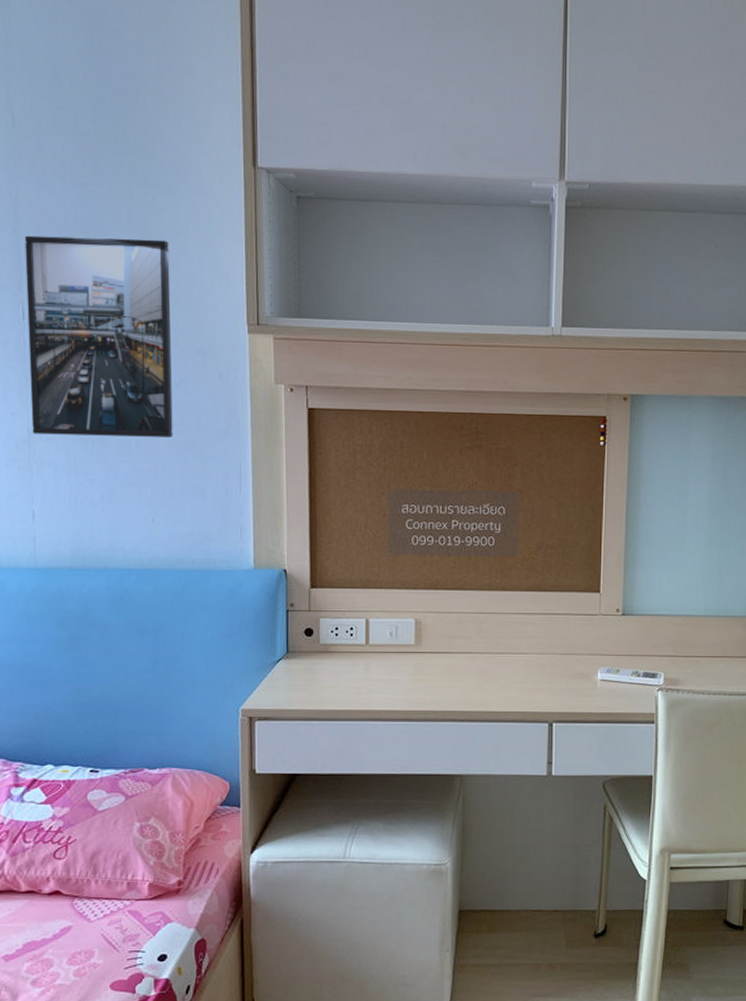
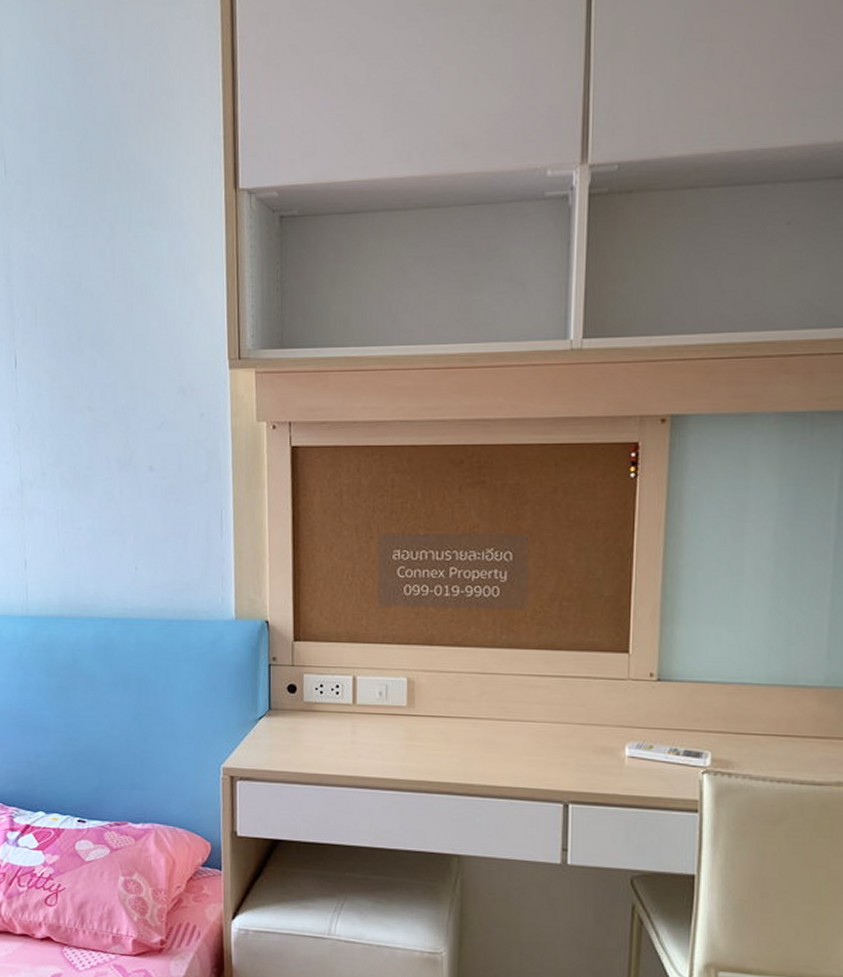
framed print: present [25,235,173,437] -> none [17,276,155,483]

